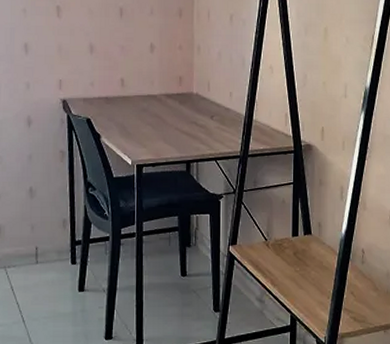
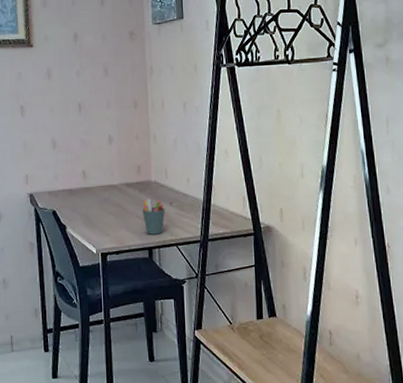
pen holder: none [182,110,206,148] -> present [142,198,166,235]

